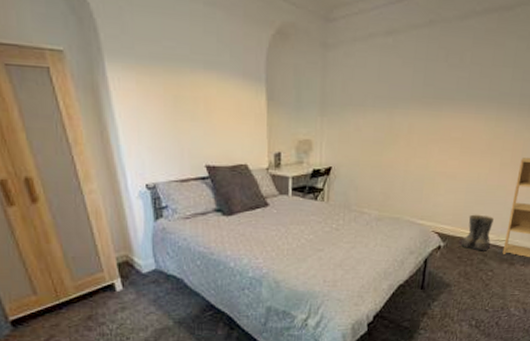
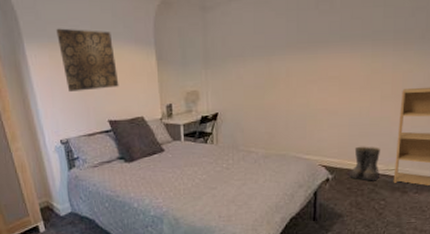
wall art: none [147,48,221,128] -> present [56,28,119,92]

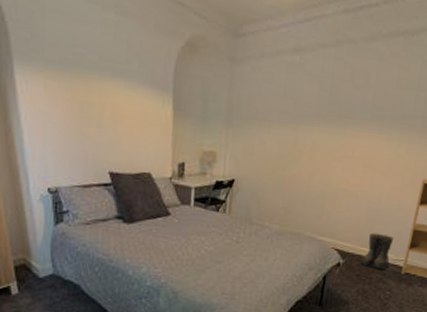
wall art: present [56,28,119,92] -> none [56,53,127,135]

